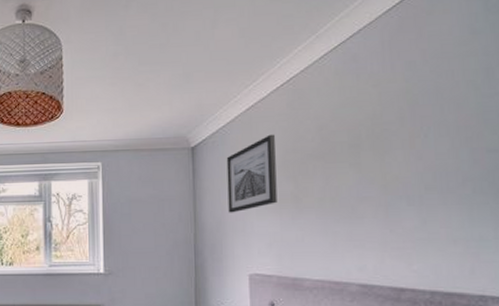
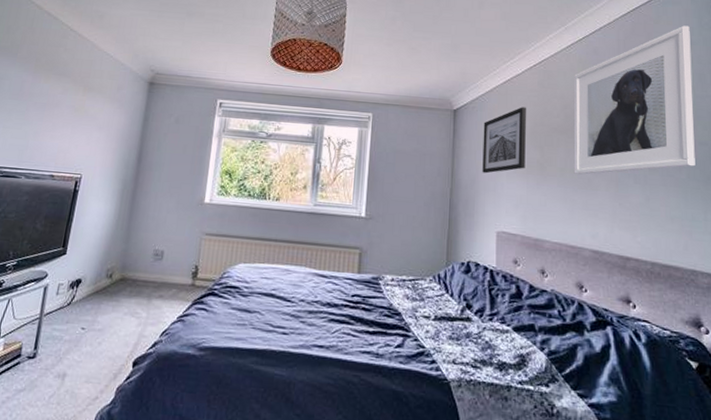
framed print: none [330,11,483,204] -> present [573,25,695,175]

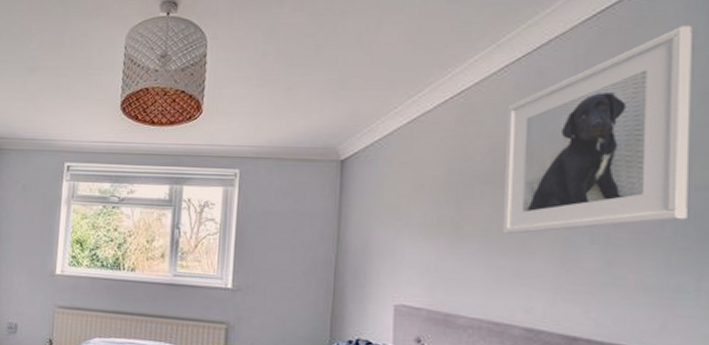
wall art: present [482,107,526,174] -> none [377,152,438,236]

